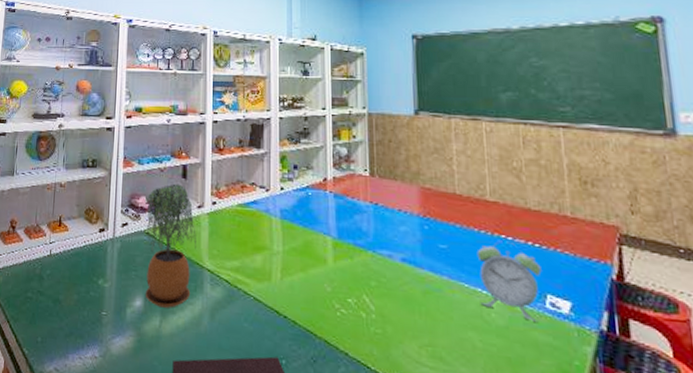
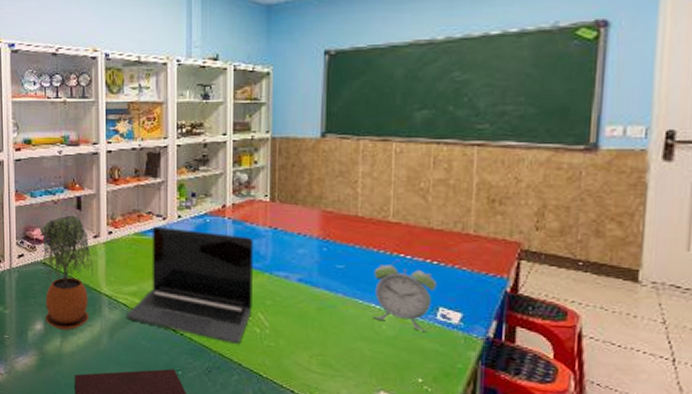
laptop: none [229,197,357,329] -> present [127,226,253,344]

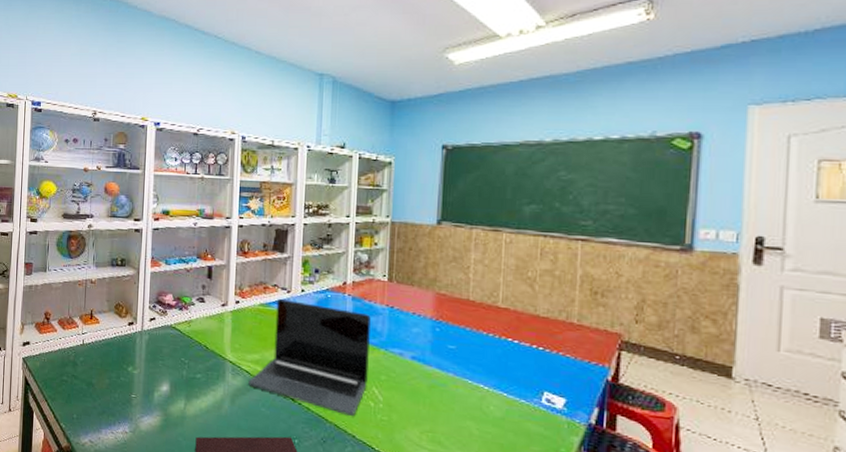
potted plant: present [42,215,93,330] -> none [171,283,220,394]
alarm clock: present [373,259,437,332] -> none [482,343,542,415]

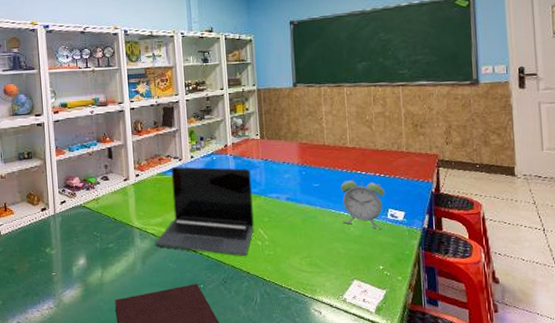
alarm clock: none [482,343,542,415] -> present [340,175,385,229]

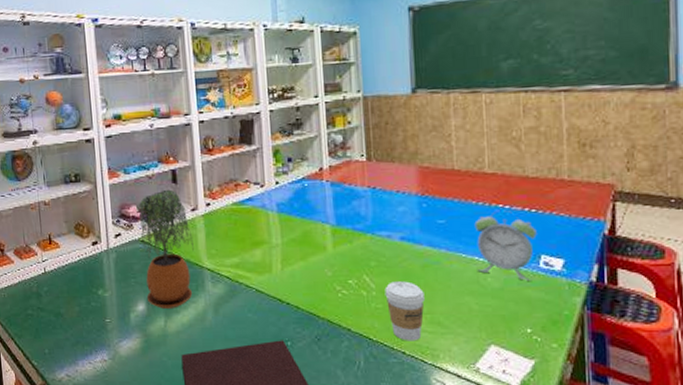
potted plant: none [80,163,126,262] -> present [138,189,194,309]
laptop: present [155,166,254,256] -> none [231,194,357,308]
coffee cup: none [275,232,305,280] -> present [384,281,425,341]

